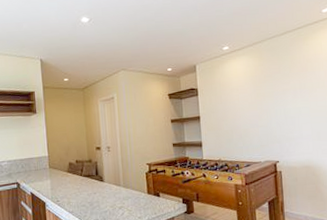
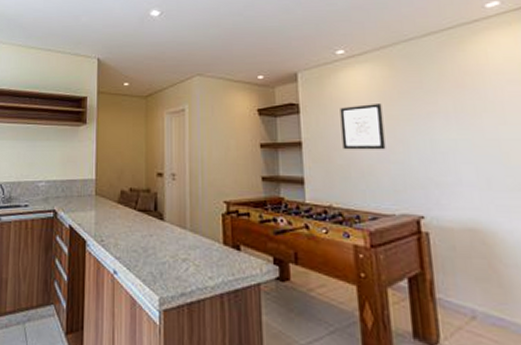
wall art: none [226,85,256,120] -> present [340,104,386,150]

